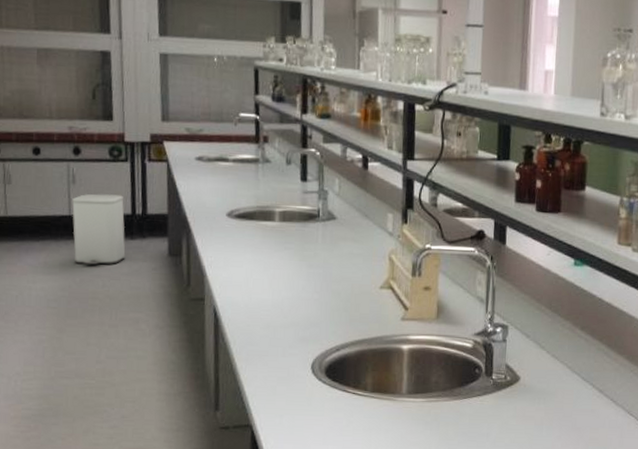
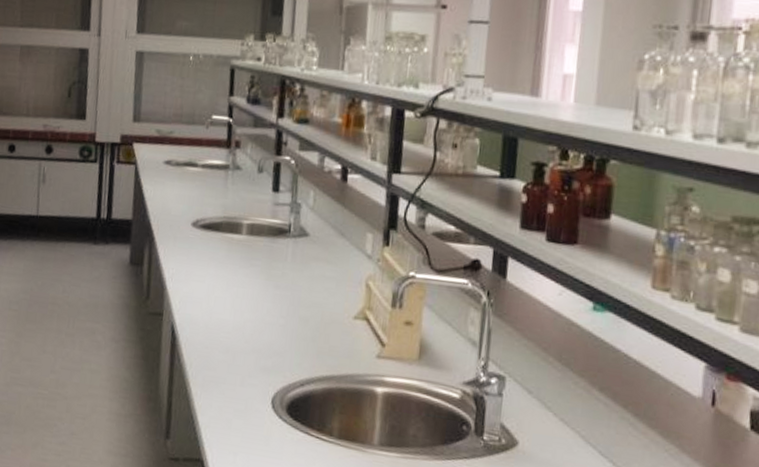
pedal bin: present [72,193,126,265] -> none [38,194,90,270]

